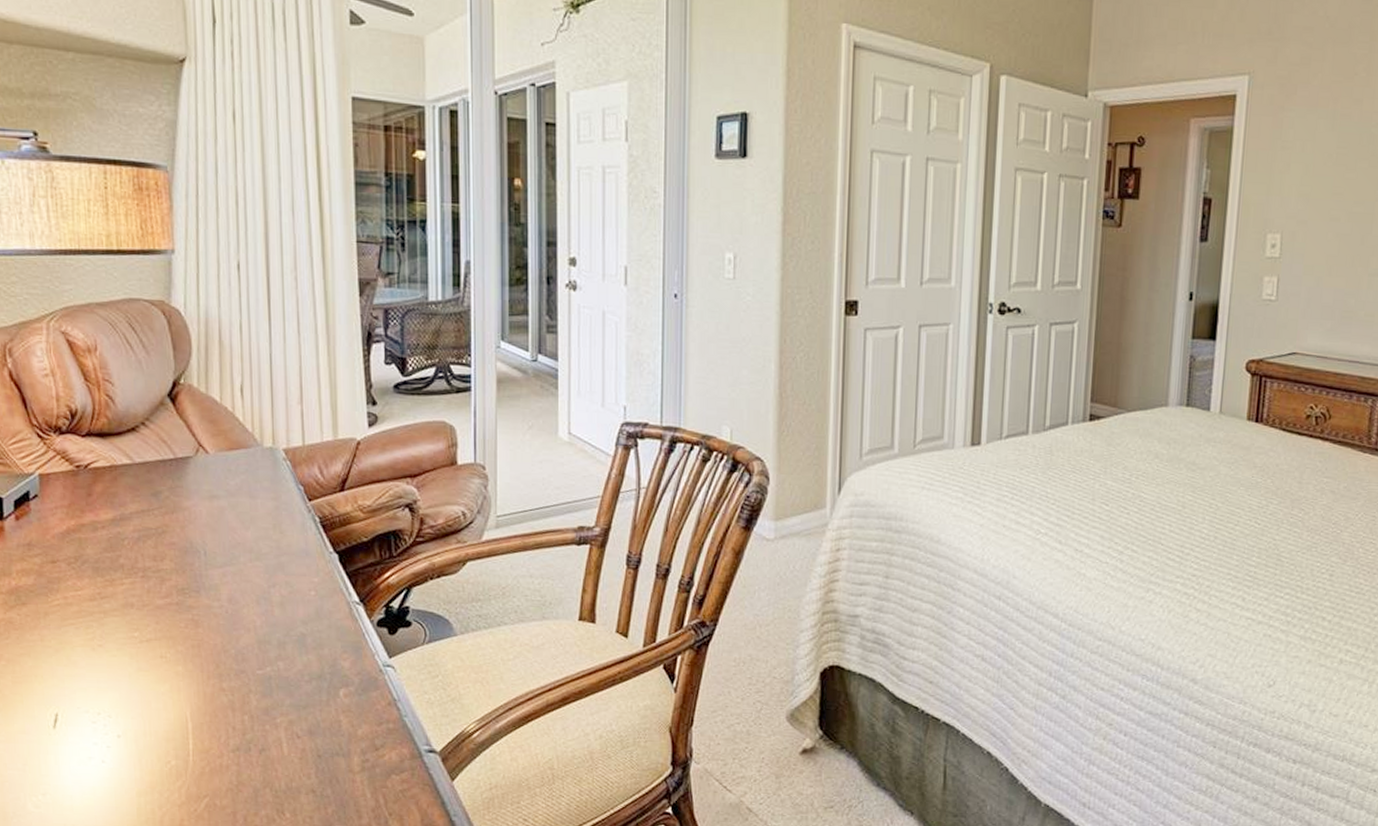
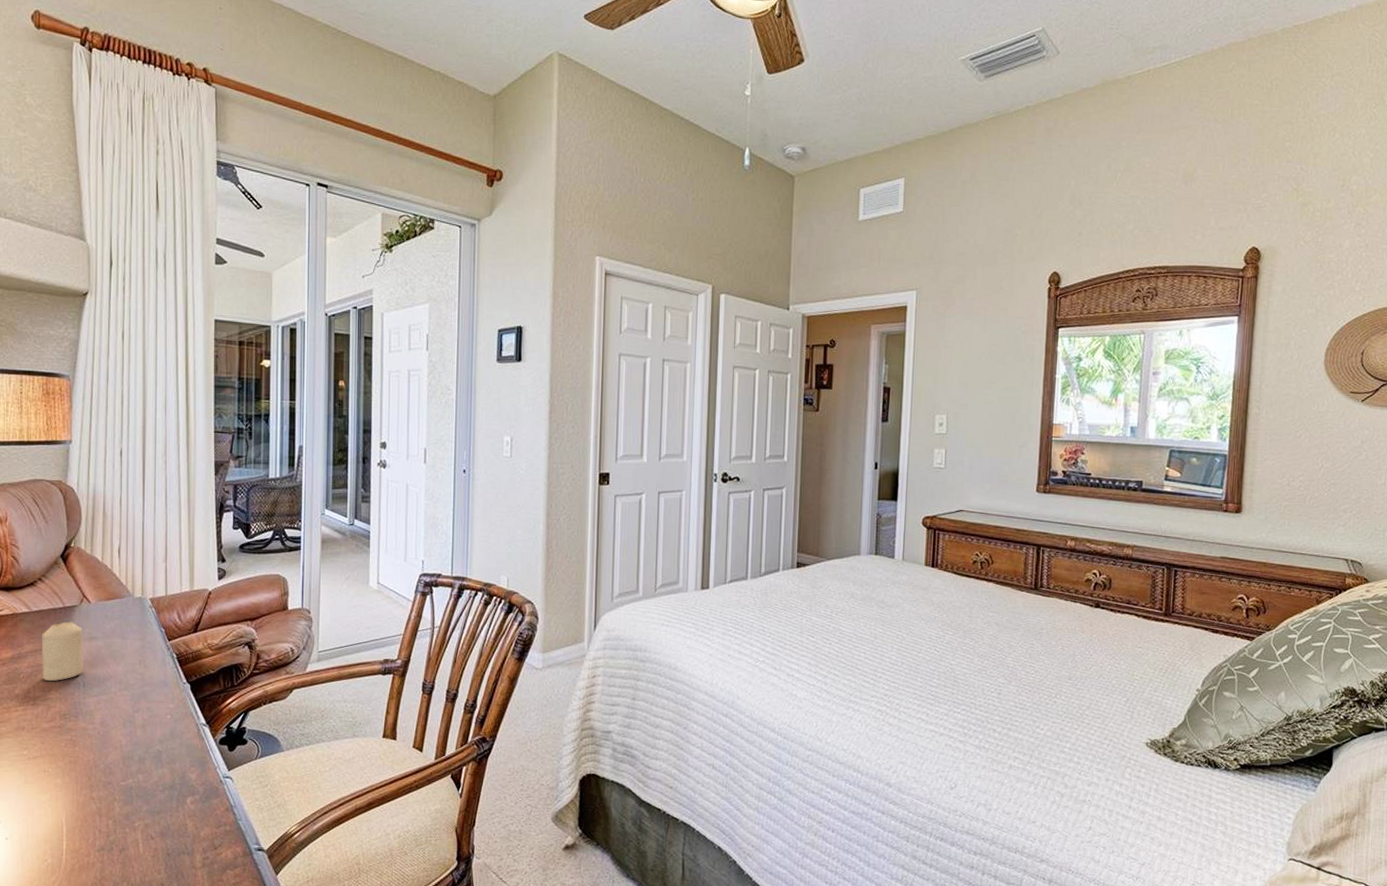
candle: none [149,476,203,548] -> present [41,621,83,681]

